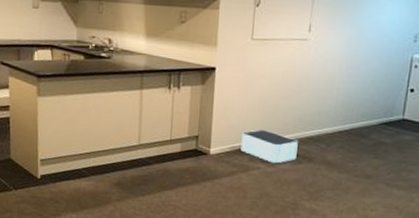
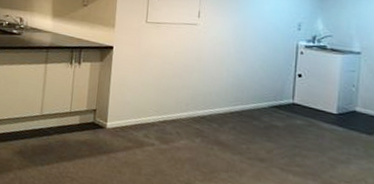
storage bin: present [241,129,298,164] -> none [136,106,191,141]

